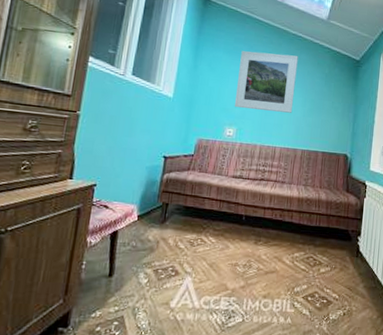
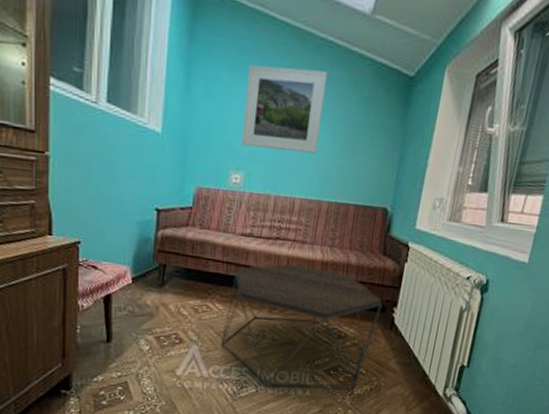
coffee table: none [212,200,349,316] -> present [221,263,383,388]

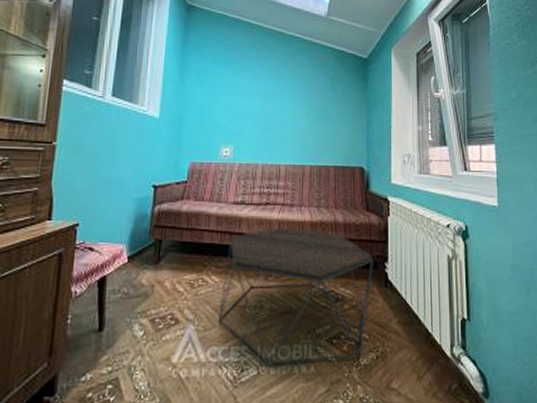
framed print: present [240,65,328,153] -> none [229,58,298,125]

